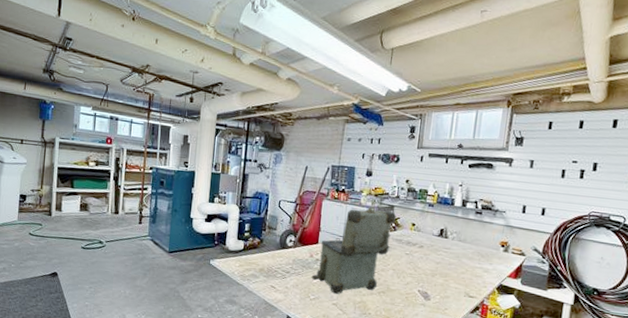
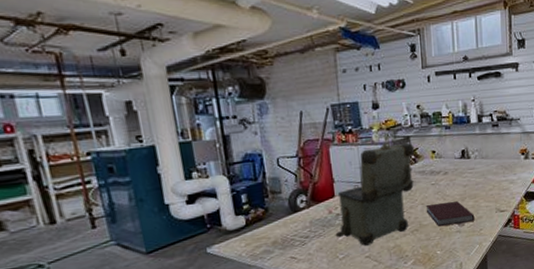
notebook: none [395,271,442,299] -> present [425,201,475,226]

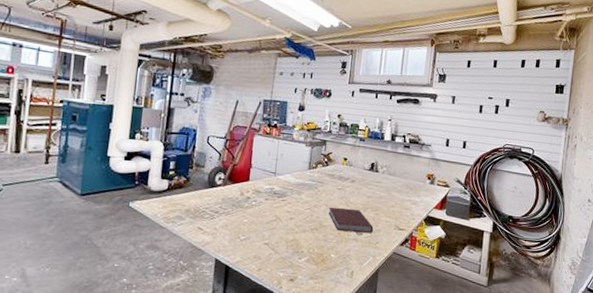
toolbox: present [335,142,415,246] -> none [241,142,329,233]

